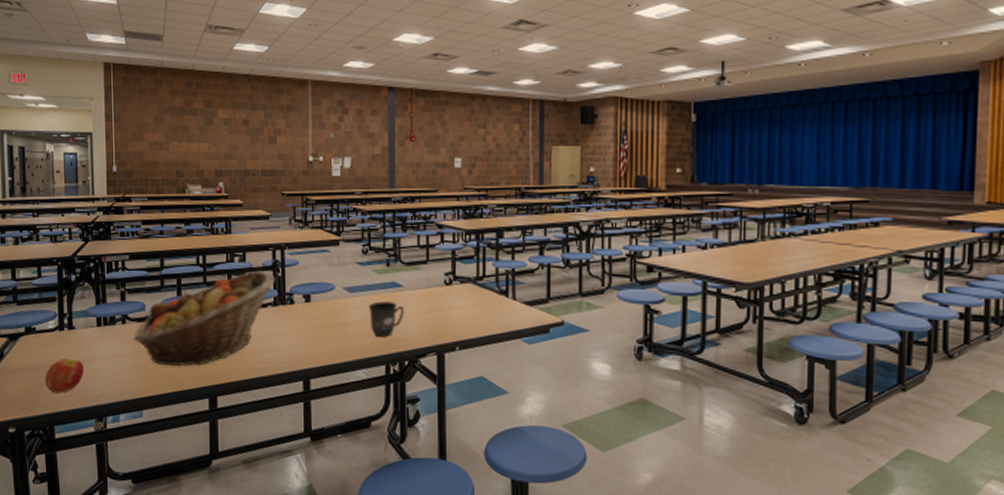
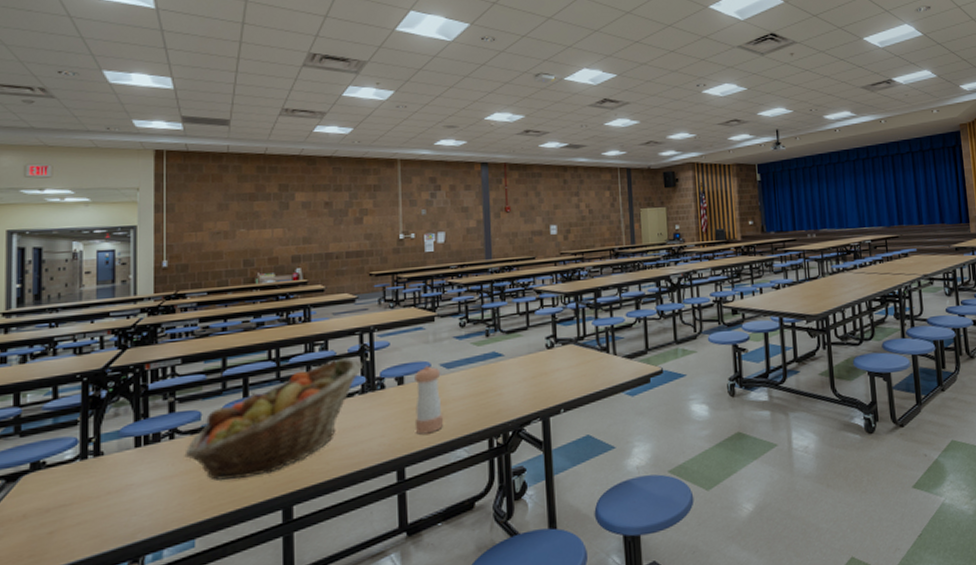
fruit: present [44,358,85,393] -> none [55,491,115,539]
pepper shaker: none [319,288,344,352] -> present [414,366,443,435]
mug: present [368,301,404,337] -> none [468,372,506,411]

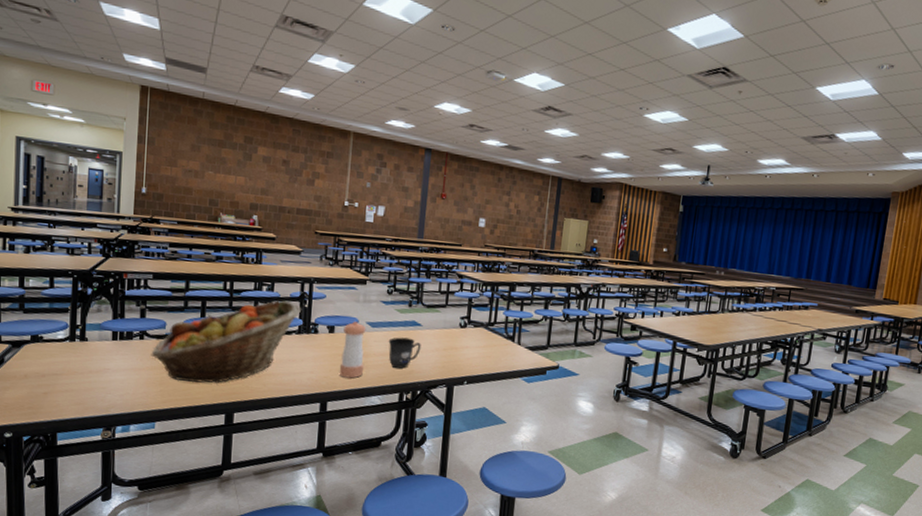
mug: none [468,372,506,411] -> present [388,337,421,369]

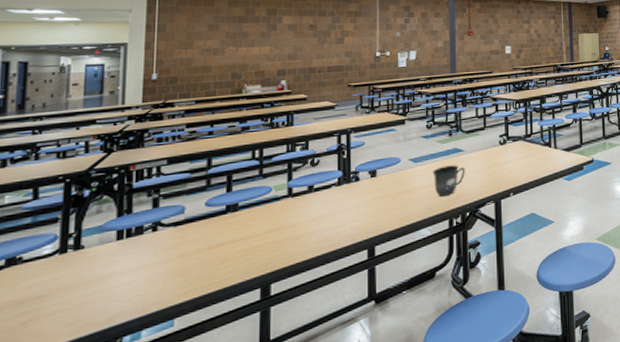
fruit basket: present [151,300,301,383] -> none [167,155,339,266]
pepper shaker: present [339,321,367,379] -> none [385,161,410,218]

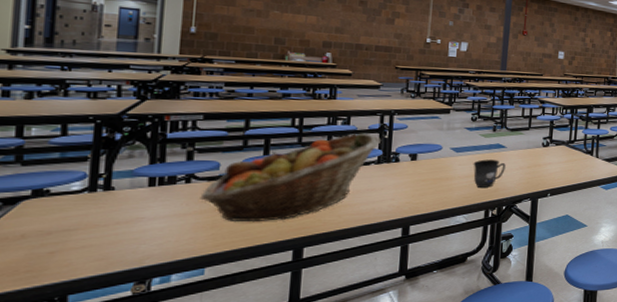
fruit basket: none [167,155,339,266] -> present [200,133,381,222]

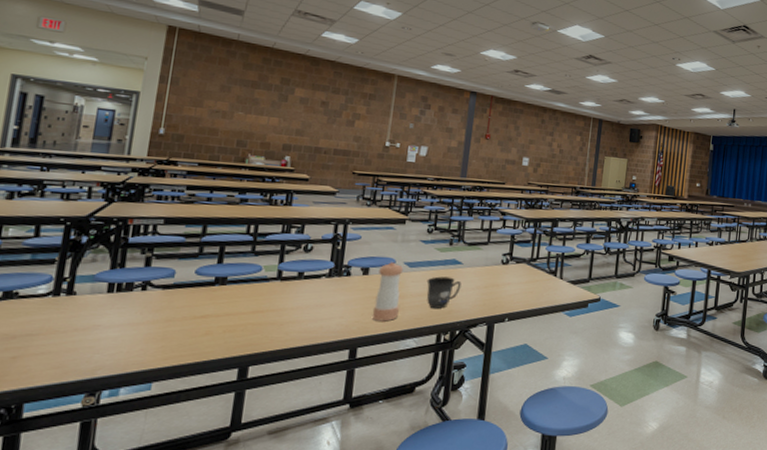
fruit basket: present [200,133,381,222] -> none [153,242,333,336]
pepper shaker: none [422,148,451,201] -> present [372,262,404,322]

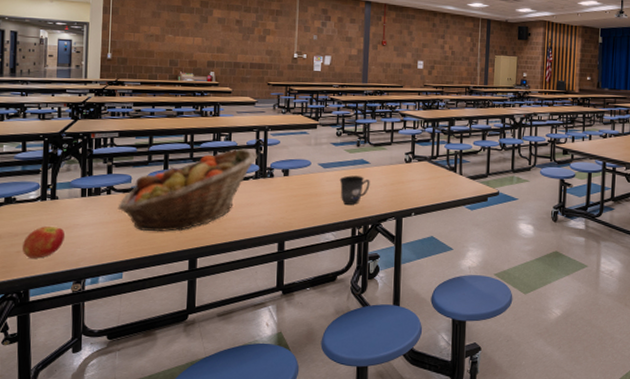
fruit: none [19,327,81,366] -> present [22,226,66,259]
fruit basket: none [153,242,333,336] -> present [117,148,257,232]
pepper shaker: present [372,262,404,322] -> none [294,164,319,217]

